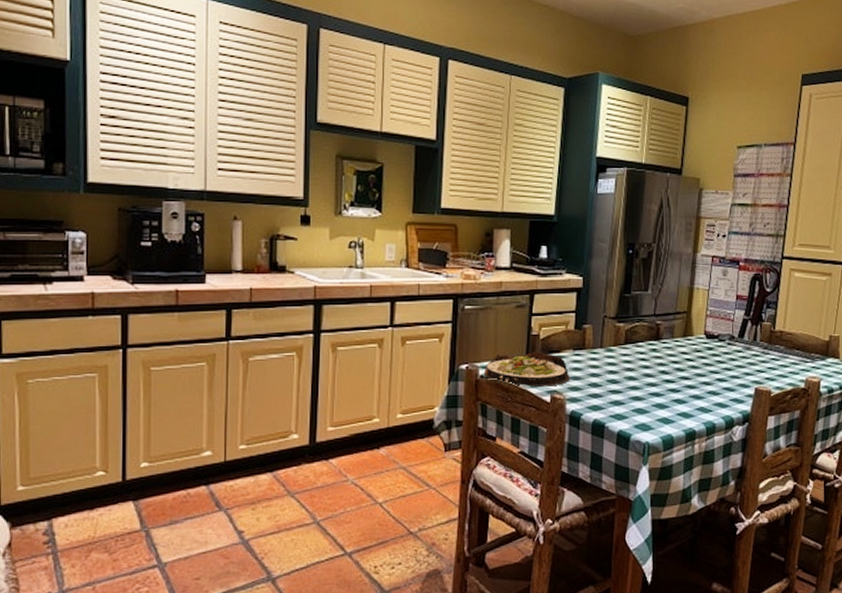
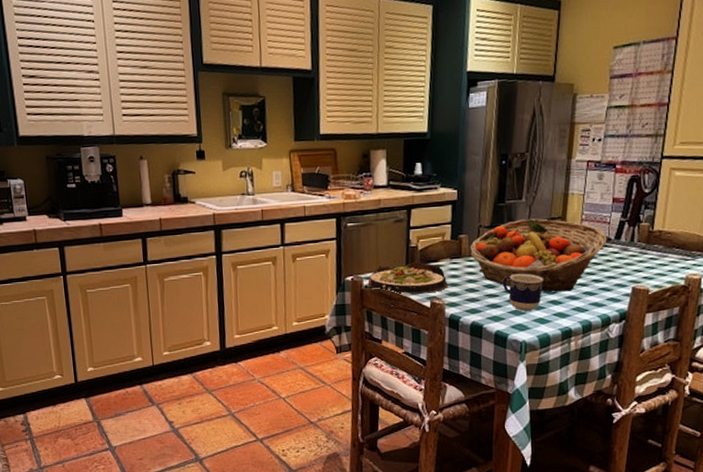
fruit basket: none [594,311,731,390] -> present [470,218,607,293]
cup: none [627,369,668,410] -> present [503,273,543,311]

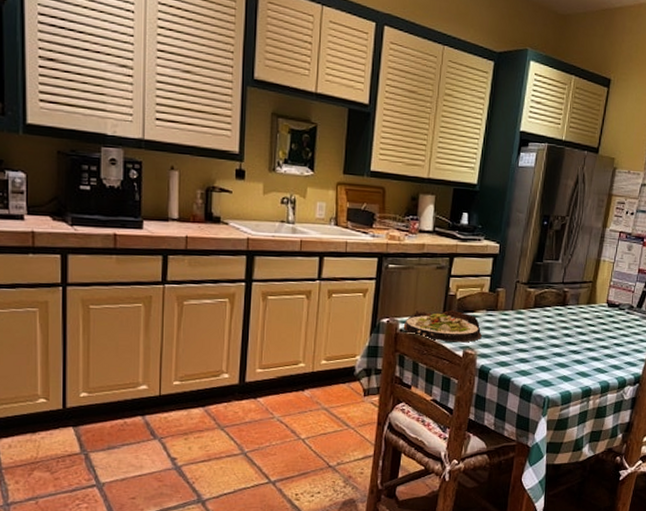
fruit basket: present [470,218,607,293] -> none [506,279,630,352]
cup: present [503,273,543,311] -> none [533,331,571,368]

